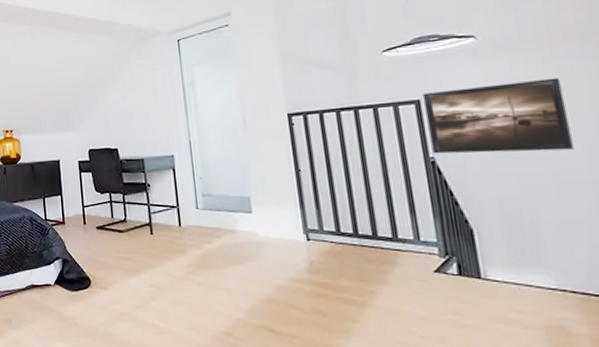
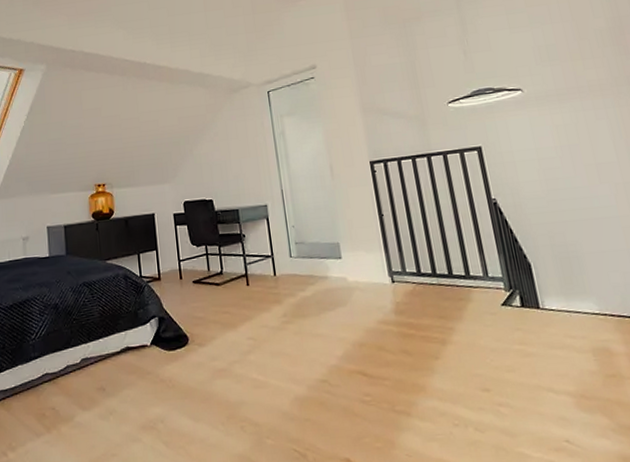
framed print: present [422,77,574,154] -> none [482,125,604,196]

